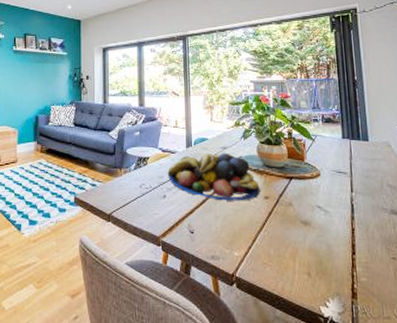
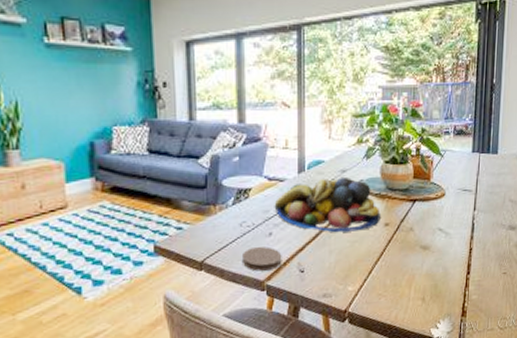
coaster: none [141,206,175,228] -> present [241,246,282,271]

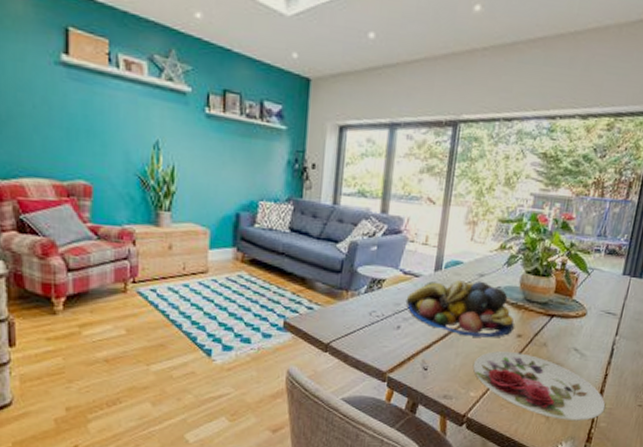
coaster: present [241,246,282,271] -> none [366,337,408,363]
plate: none [348,240,474,299] -> present [473,351,606,421]

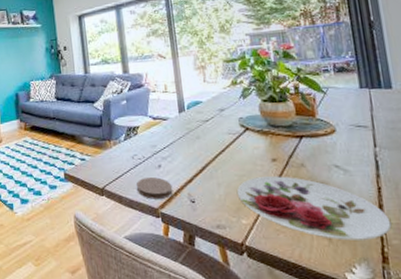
coaster: none [366,337,408,363] -> present [135,176,173,199]
fruit bowl: present [405,279,515,338] -> none [160,115,266,167]

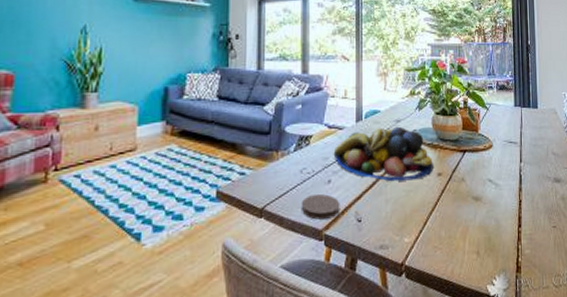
fruit bowl: none [160,115,266,167] -> present [333,126,433,182]
plate: present [237,176,392,241] -> none [404,191,526,253]

